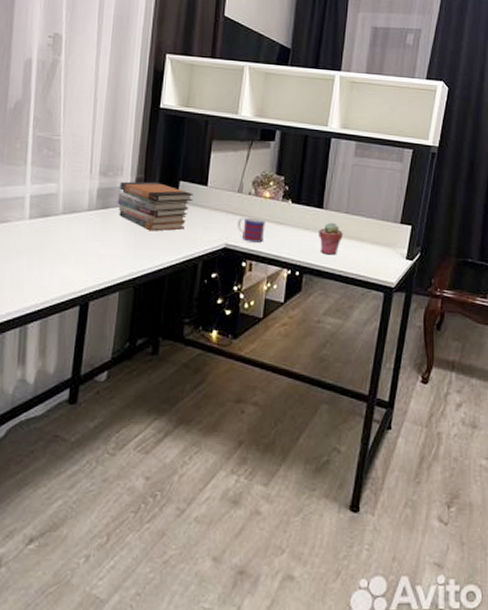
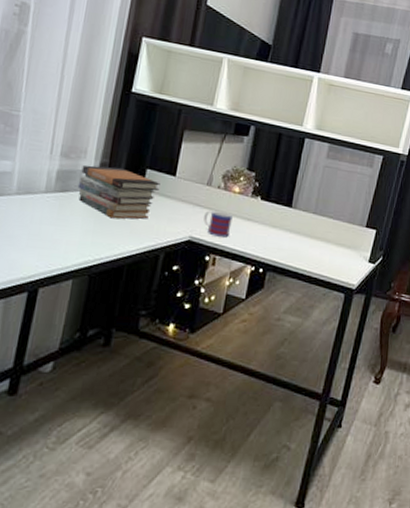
potted succulent: present [319,222,343,255] -> none [285,221,310,254]

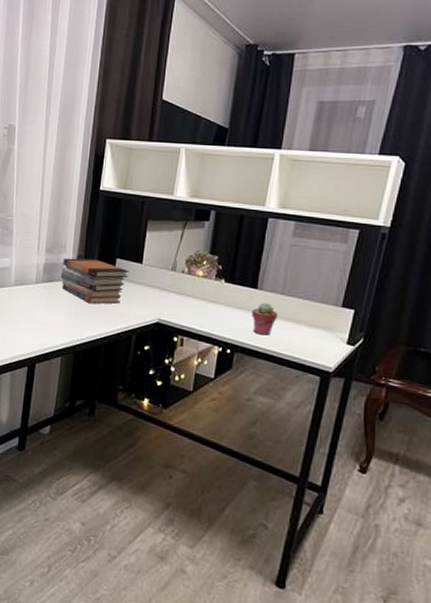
mug: present [203,210,233,237] -> none [170,294,198,319]
potted succulent: none [285,221,310,254] -> present [252,302,278,336]

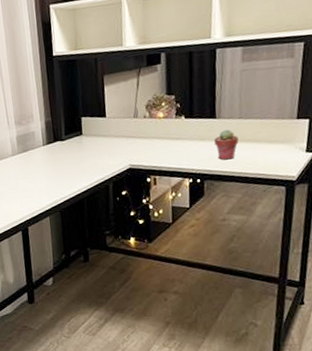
book stack: present [60,258,129,304] -> none [33,121,96,164]

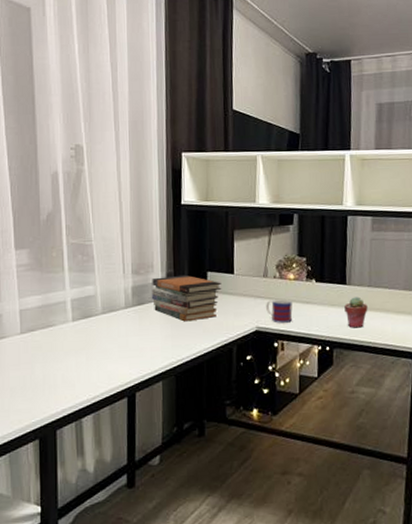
book stack: none [33,121,96,164] -> present [151,274,222,322]
mug: none [137,137,164,160] -> present [266,299,293,323]

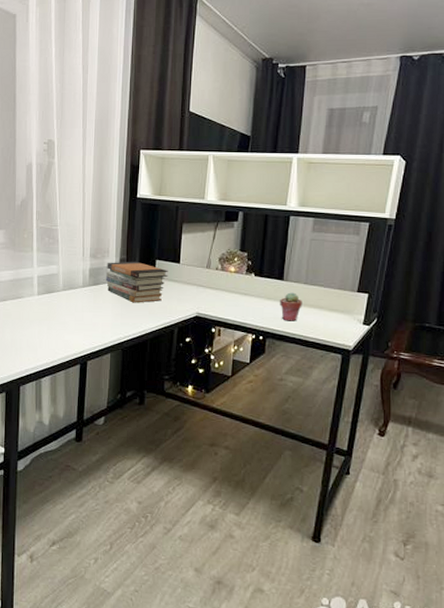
mug: present [266,299,293,323] -> none [207,289,231,311]

